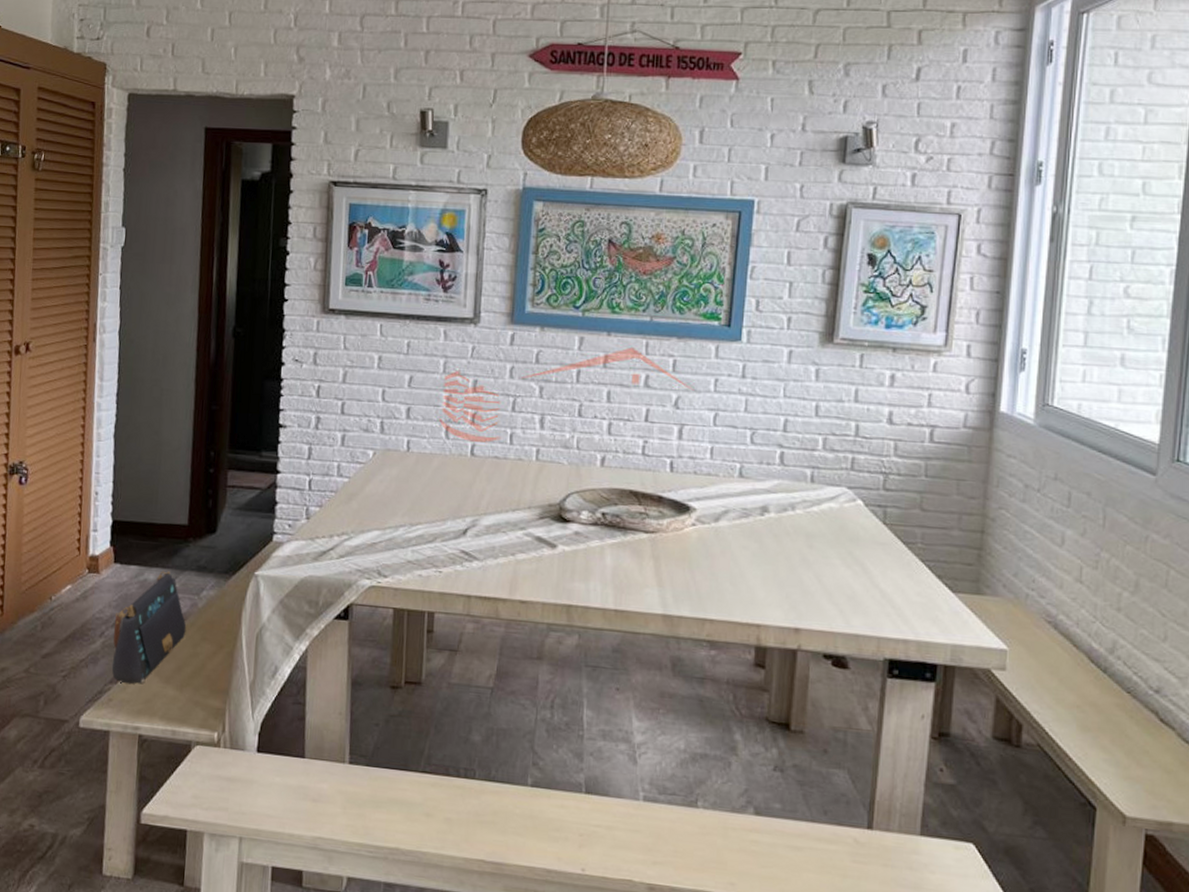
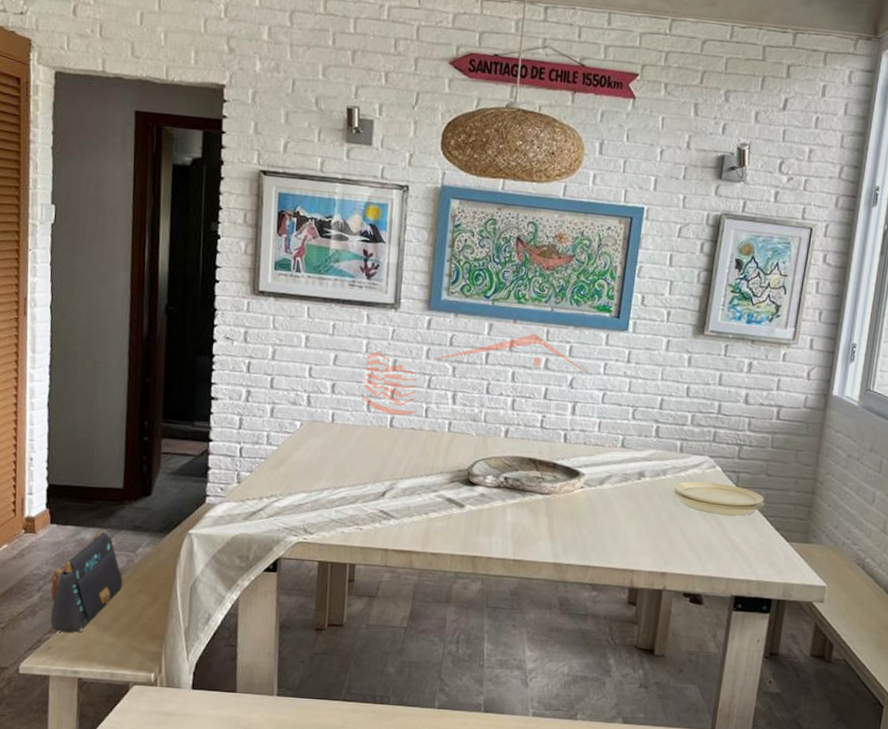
plate: none [804,517,921,560] -> present [673,481,765,516]

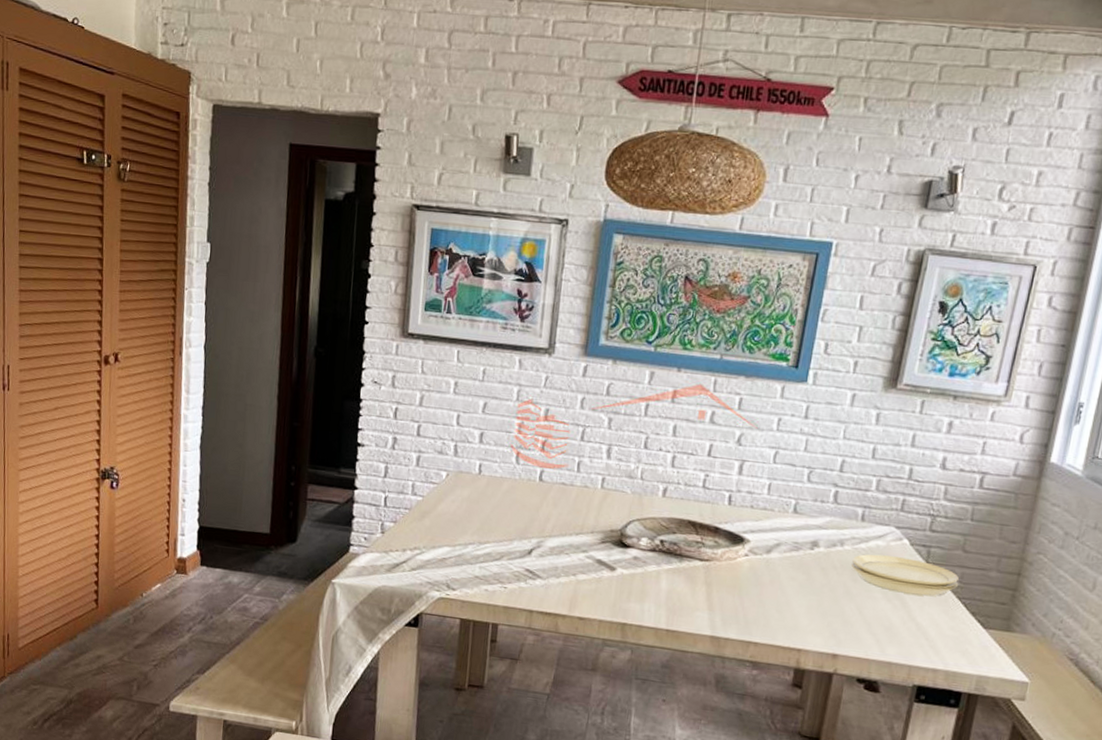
handbag: present [50,530,123,633] -> none [198,575,268,675]

